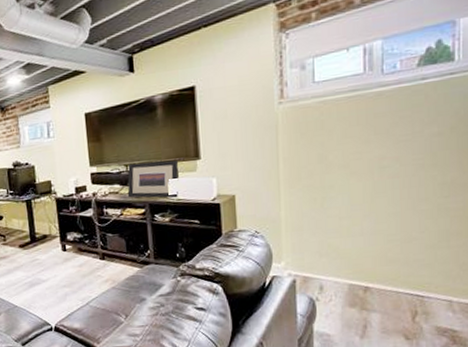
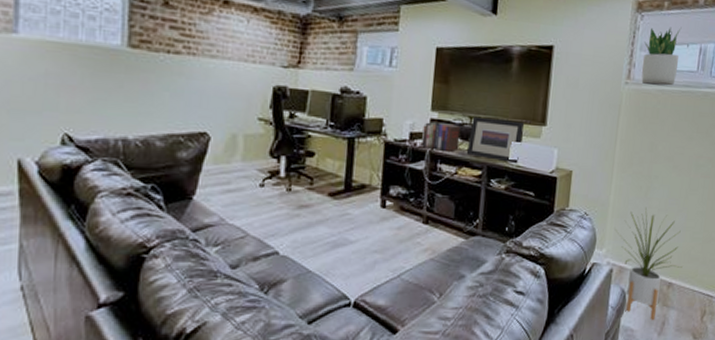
books: none [85,173,120,199] -> present [422,122,461,153]
house plant: none [292,217,379,325] -> present [615,207,682,321]
planter: none [294,33,340,99] -> present [641,27,682,86]

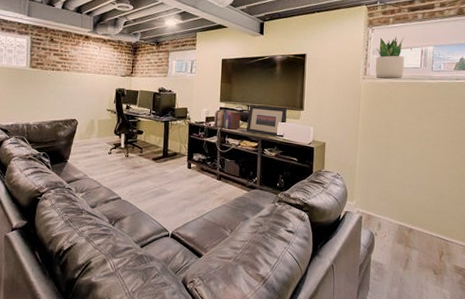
house plant: present [615,207,682,321] -> none [362,170,420,258]

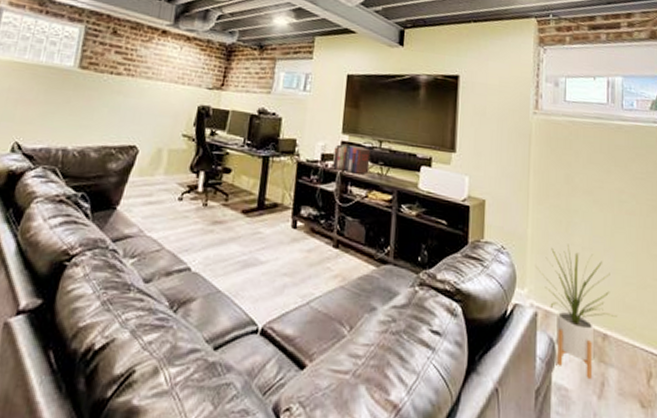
picture frame: present [246,105,288,138] -> none [376,140,434,191]
house plant: none [362,170,420,258] -> present [537,244,617,380]
planter: present [375,36,405,79] -> none [549,60,587,118]

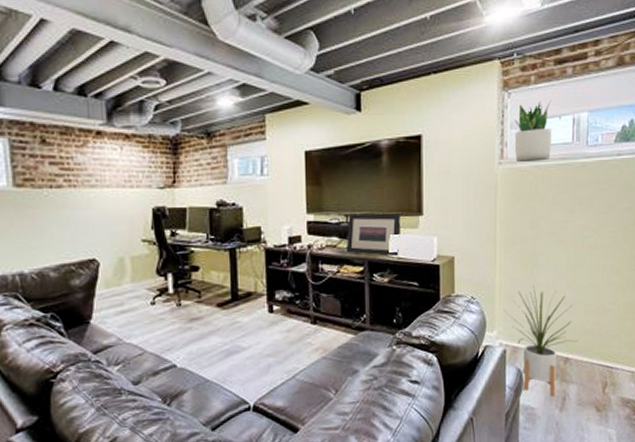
books: present [333,144,371,175] -> none [301,224,338,253]
picture frame: none [376,140,434,191] -> present [346,213,401,257]
planter: none [549,60,587,118] -> present [514,100,552,161]

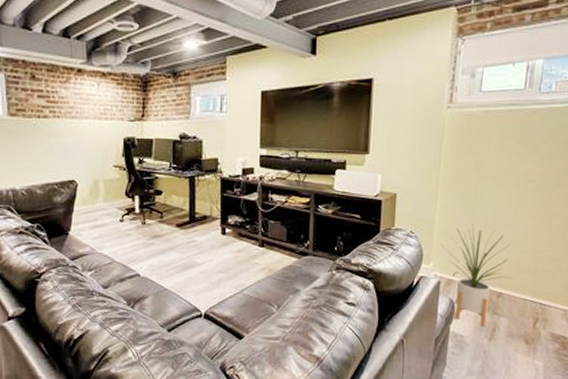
picture frame: present [346,213,401,257] -> none [294,150,348,191]
planter: present [514,100,552,161] -> none [464,46,507,106]

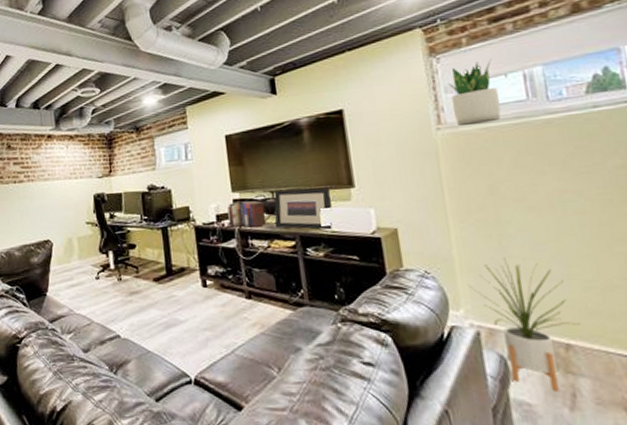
books: none [254,158,288,184] -> present [227,200,267,228]
picture frame: none [294,150,348,191] -> present [274,187,333,230]
planter: none [464,46,507,106] -> present [448,58,501,125]

